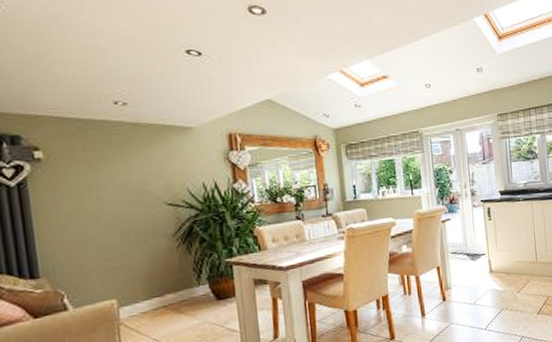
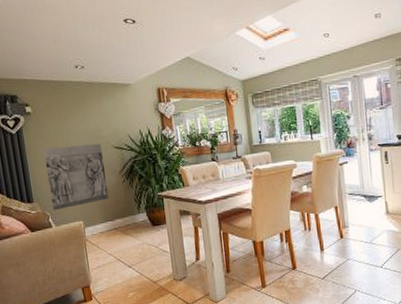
wall relief: none [59,199,157,288] -> present [43,143,109,211]

